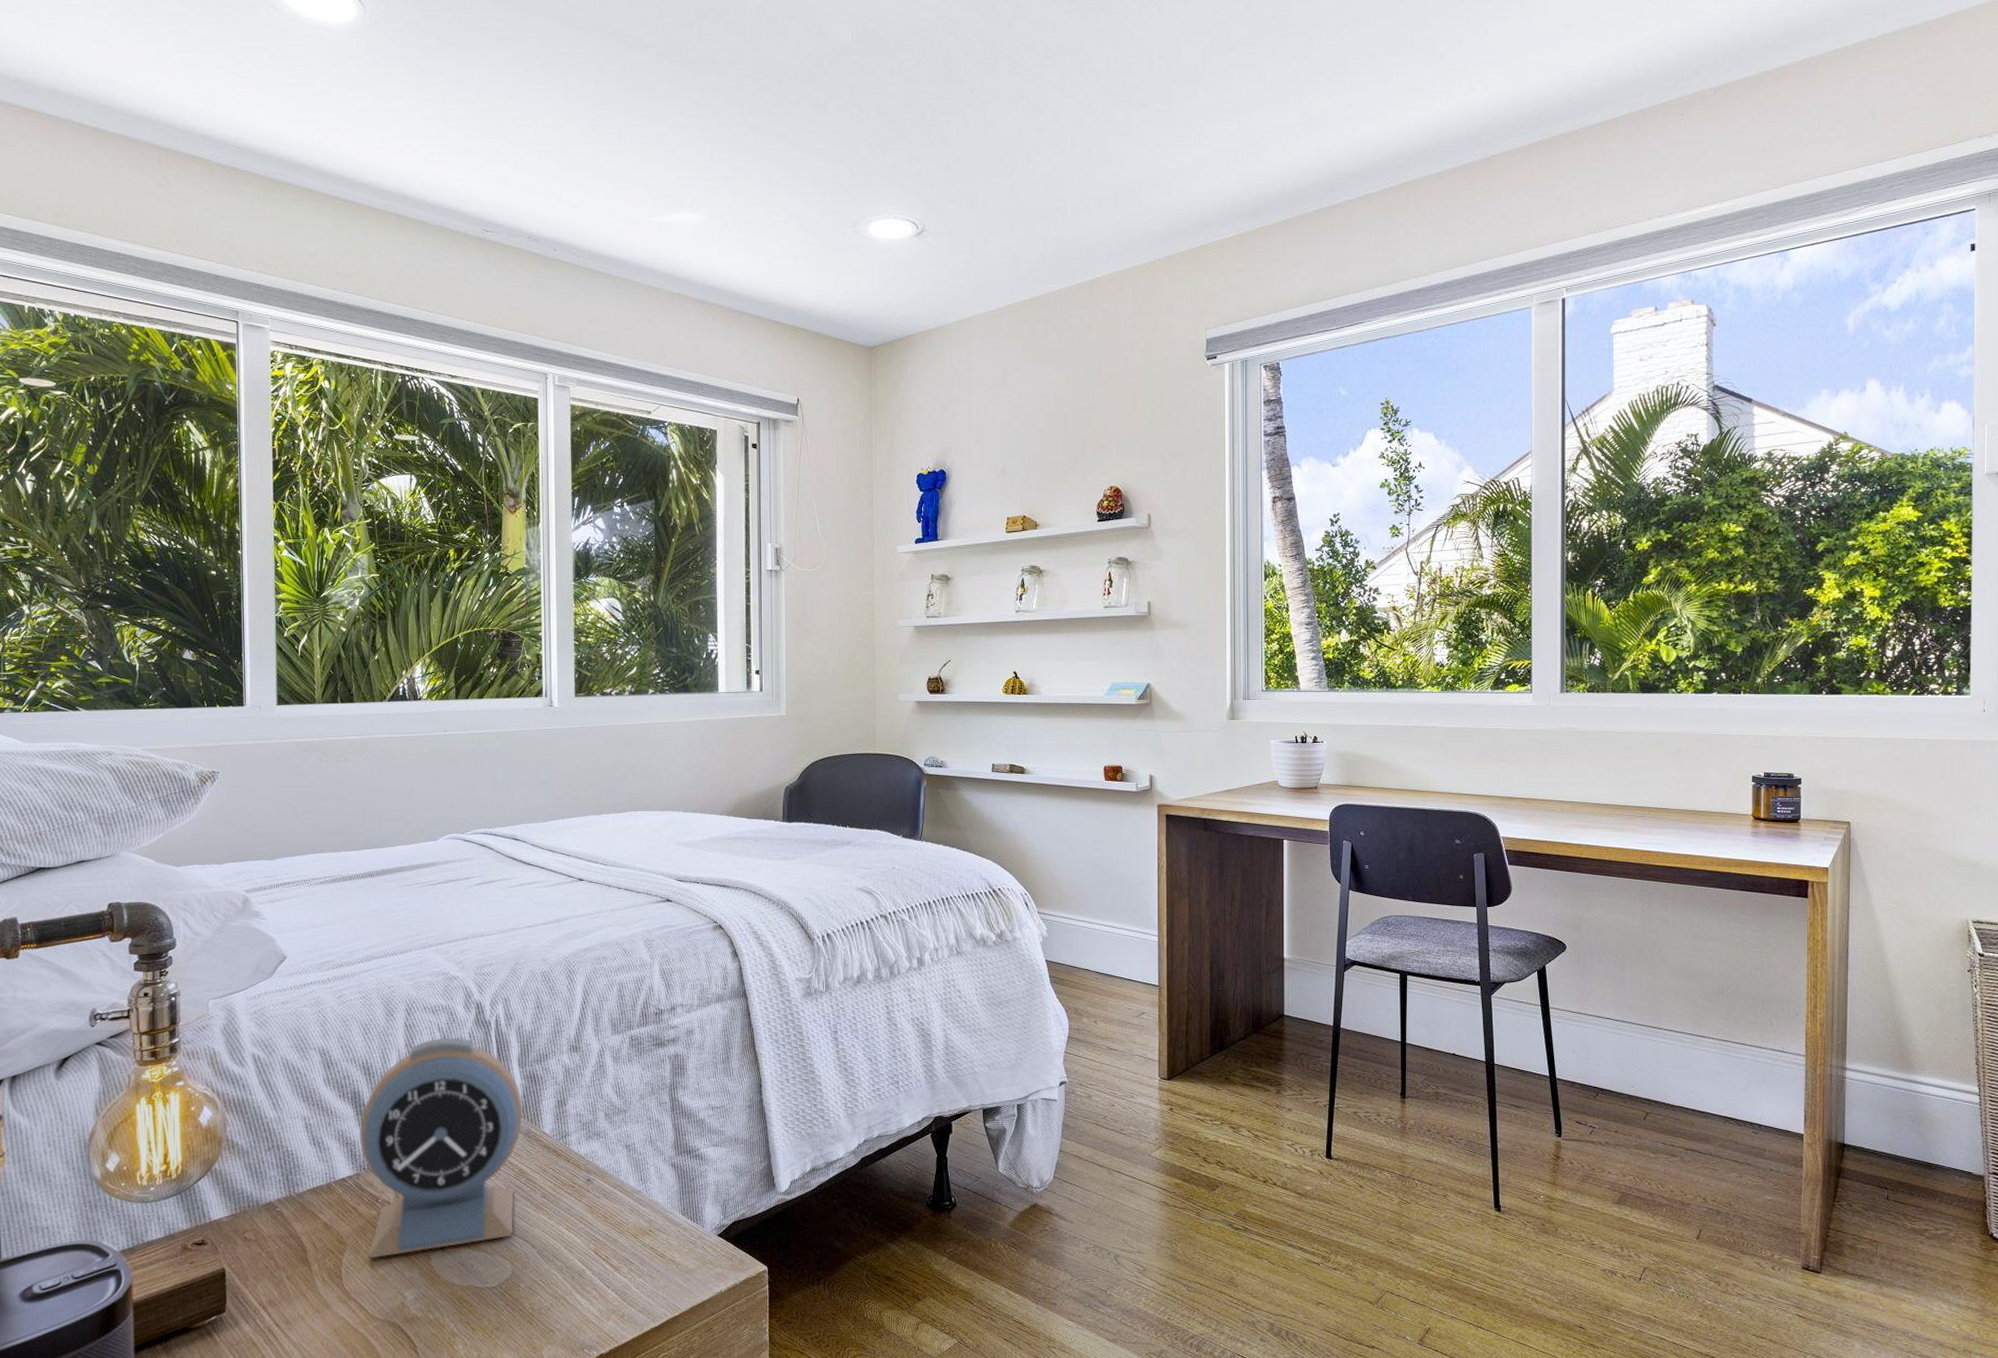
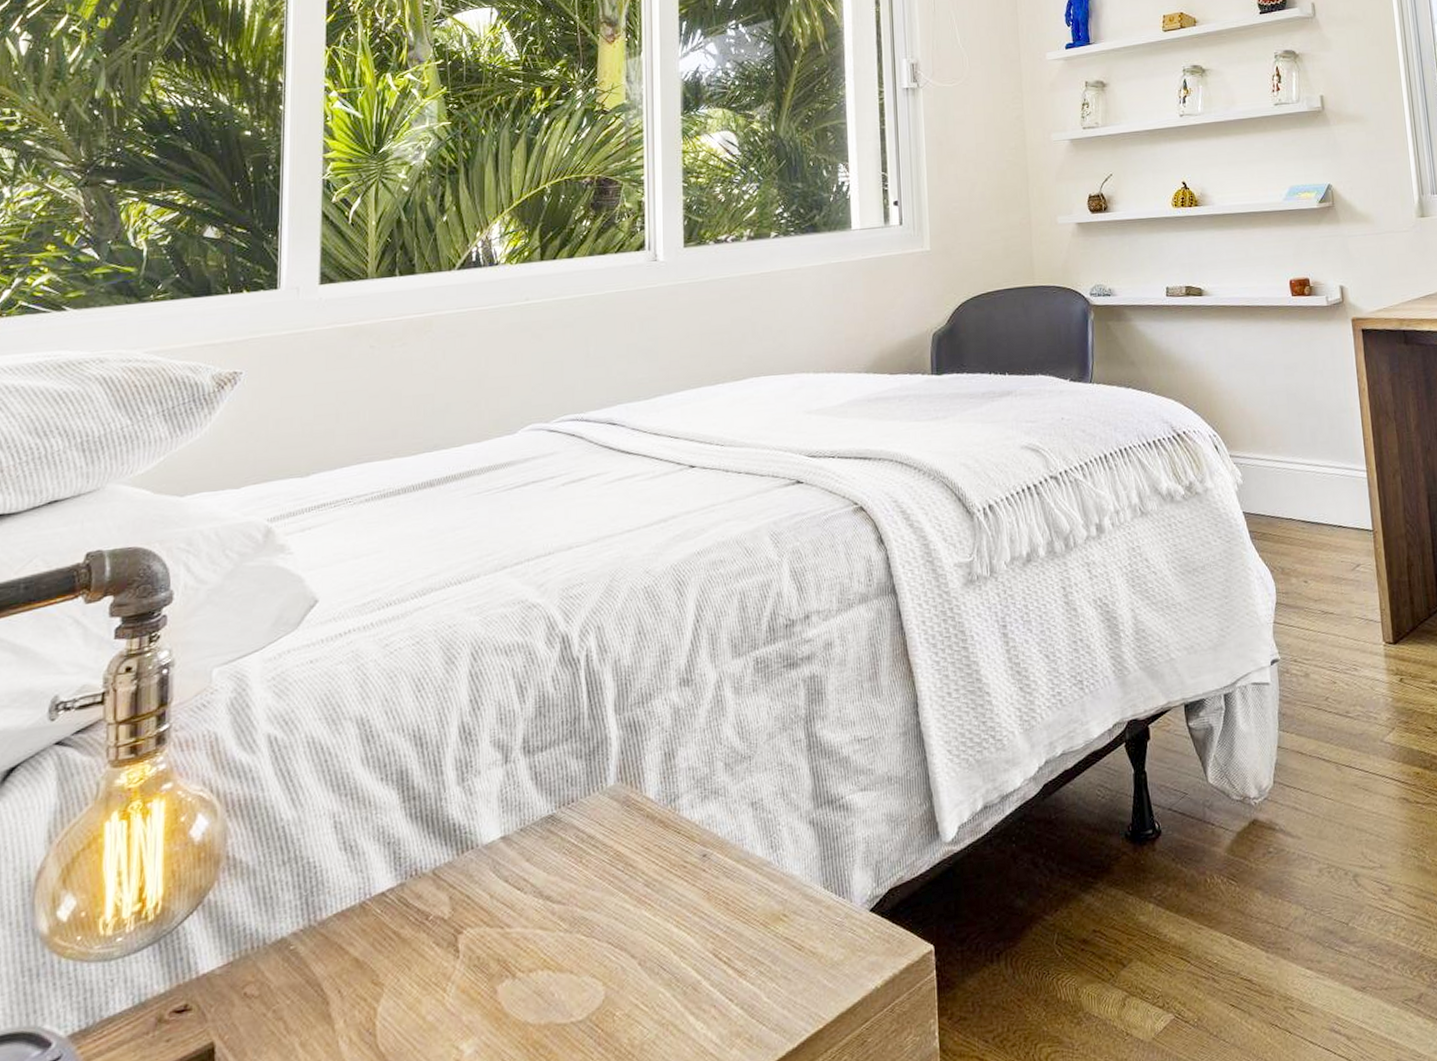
alarm clock: present [359,1037,523,1259] -> none [405,682,621,1003]

